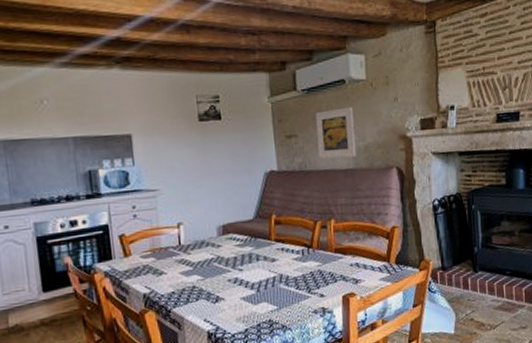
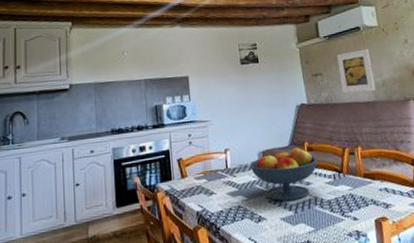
fruit bowl: none [207,220,285,280] -> present [249,147,318,201]

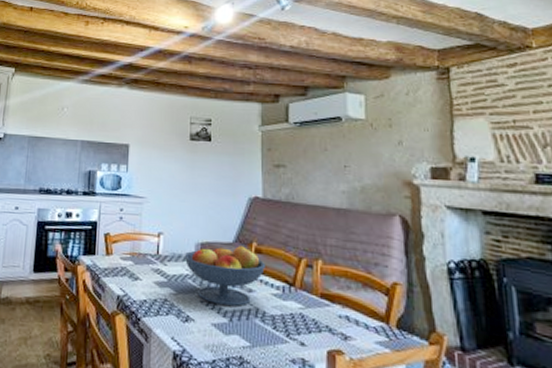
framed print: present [337,49,376,94] -> none [307,144,352,197]

